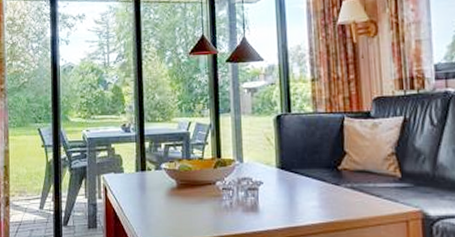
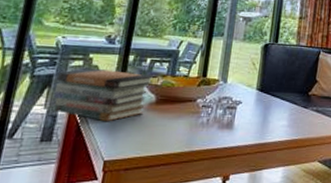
book stack: none [89,157,171,209] -> present [52,68,154,122]

